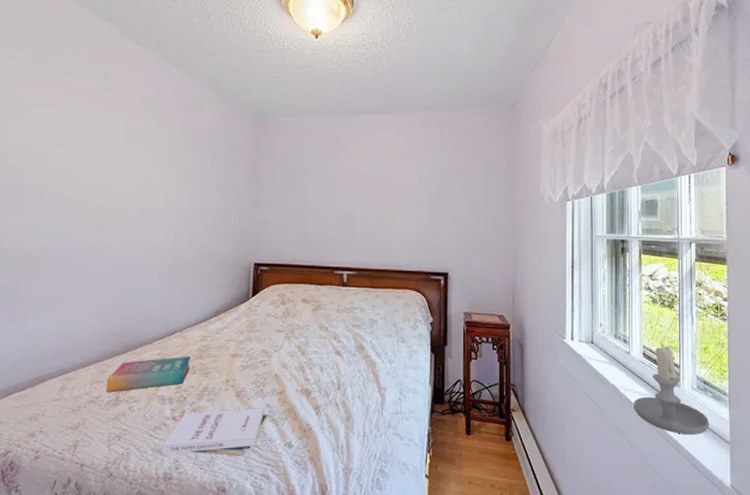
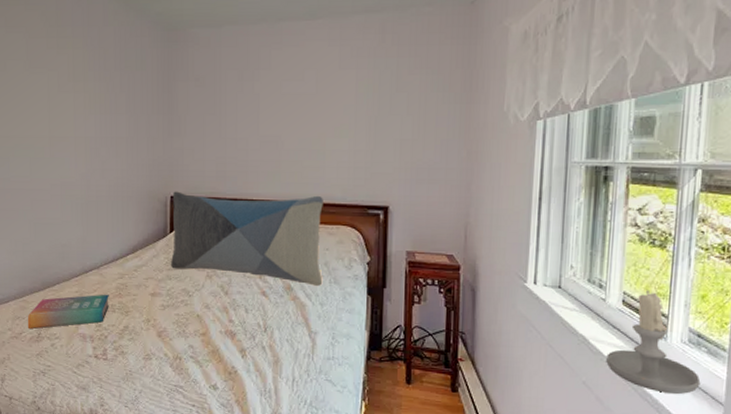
books: present [162,408,268,456] -> none [86,349,191,396]
pillow: none [251,259,392,345] -> present [170,191,323,286]

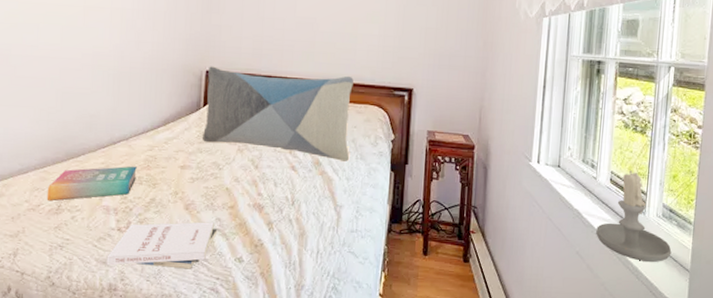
books: none [86,349,191,396] -> present [106,222,218,269]

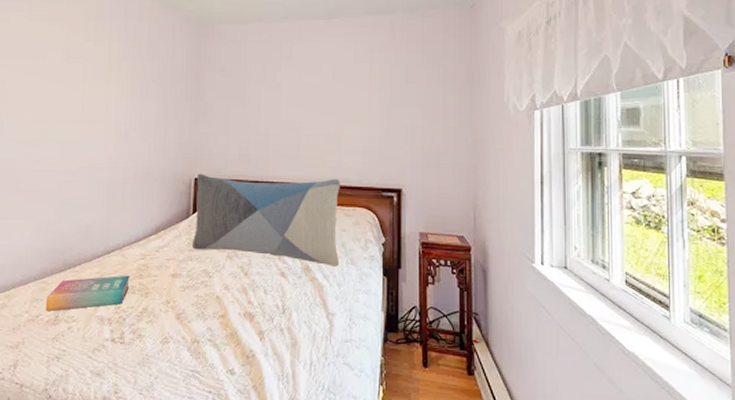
books: present [106,222,218,269] -> none [100,331,209,382]
candle: present [596,170,672,263] -> none [615,271,707,376]

